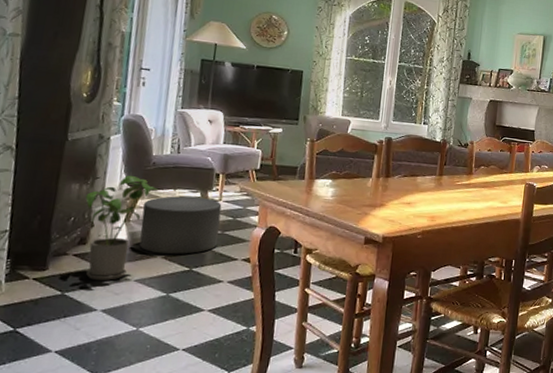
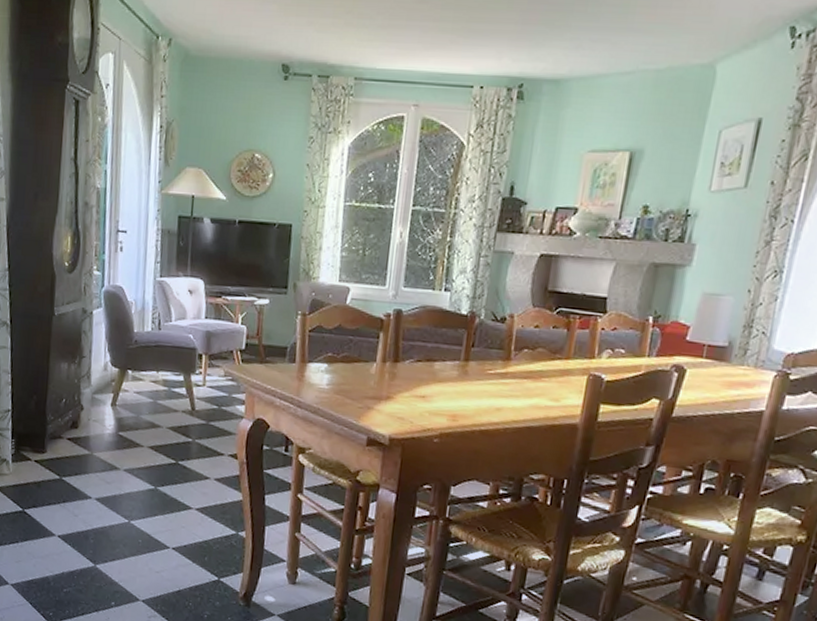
house plant: present [85,175,159,281] -> none [74,354,142,468]
pouf: present [139,196,222,255] -> none [126,379,206,445]

